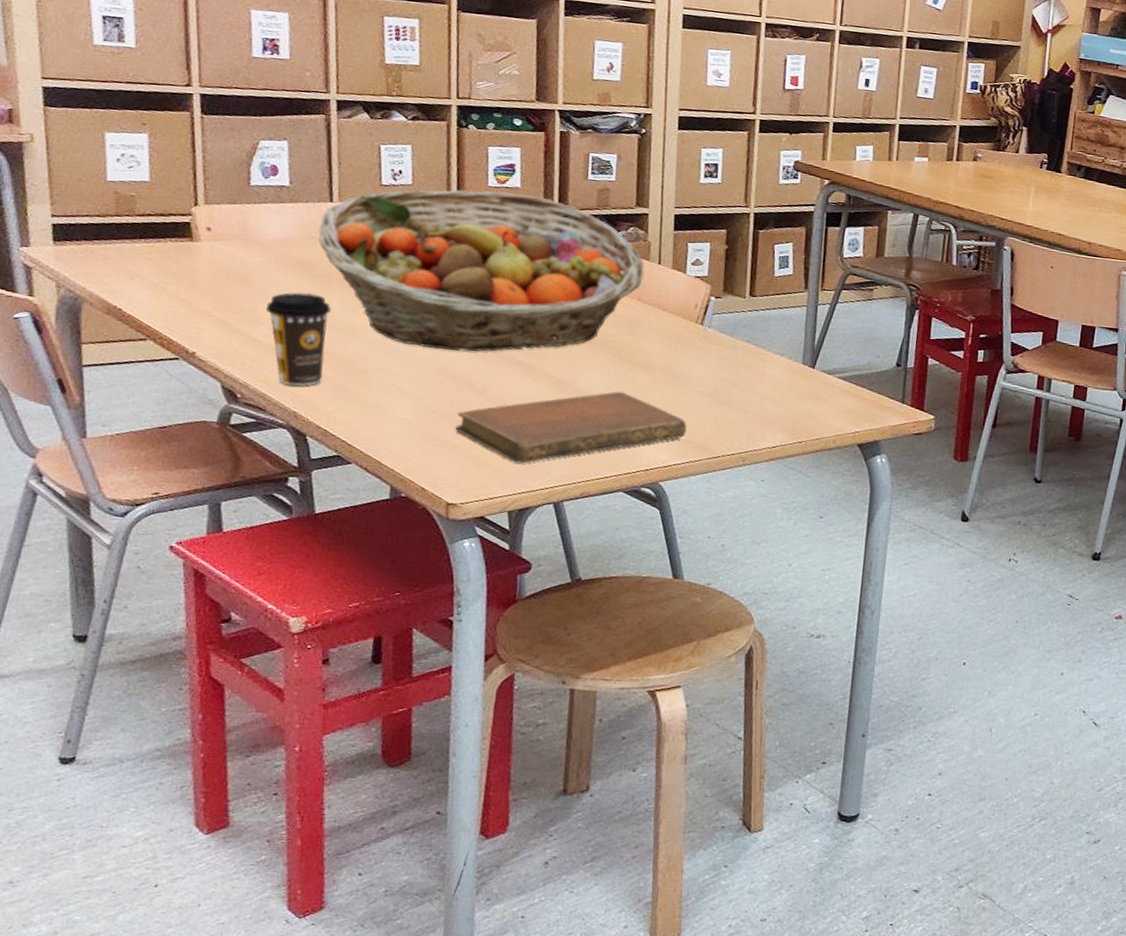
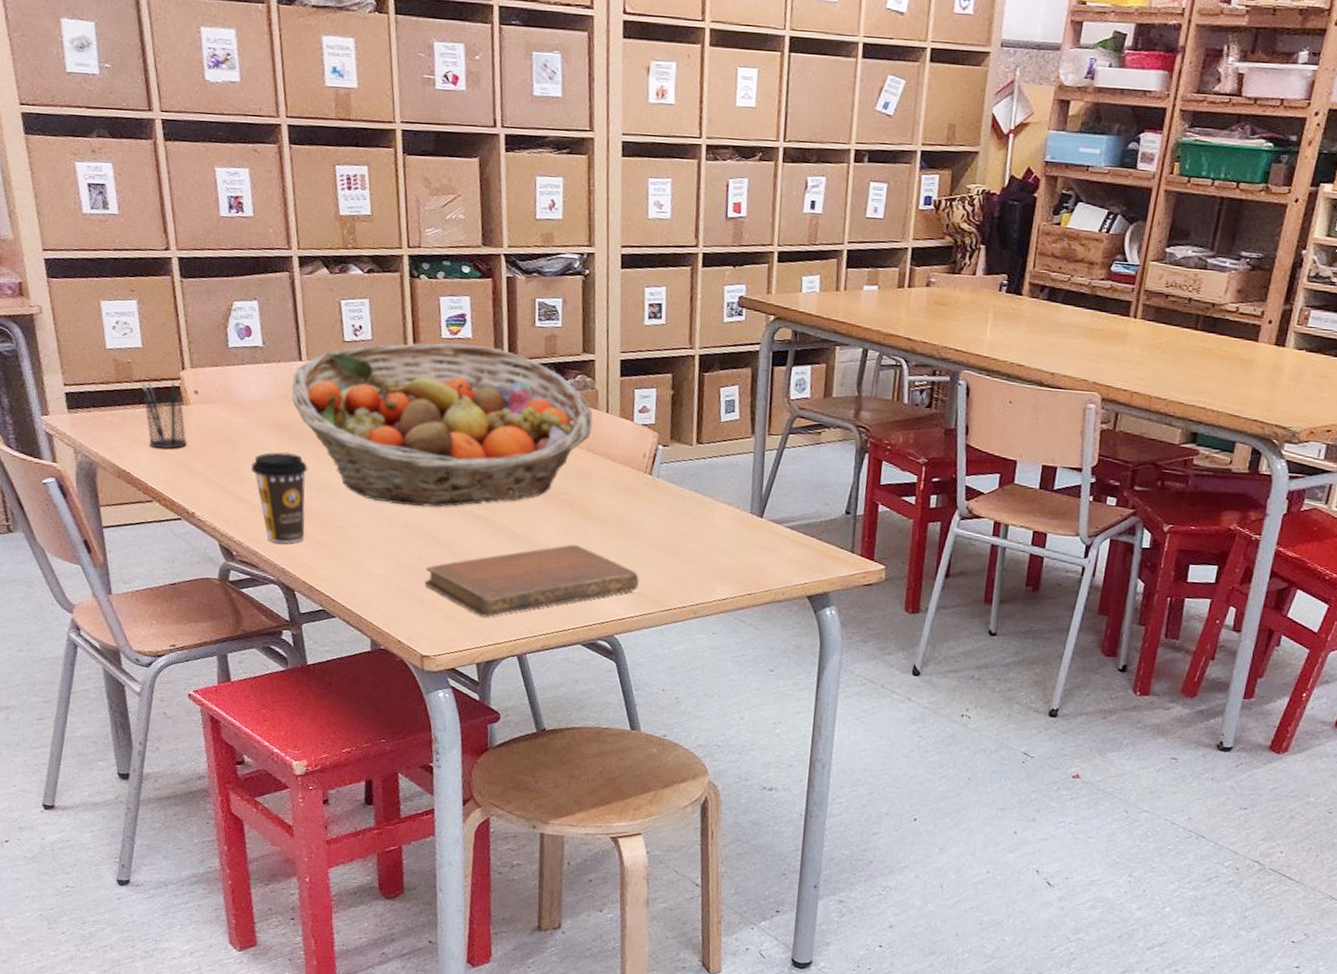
pencil holder: none [145,216,193,286] -> present [141,381,187,449]

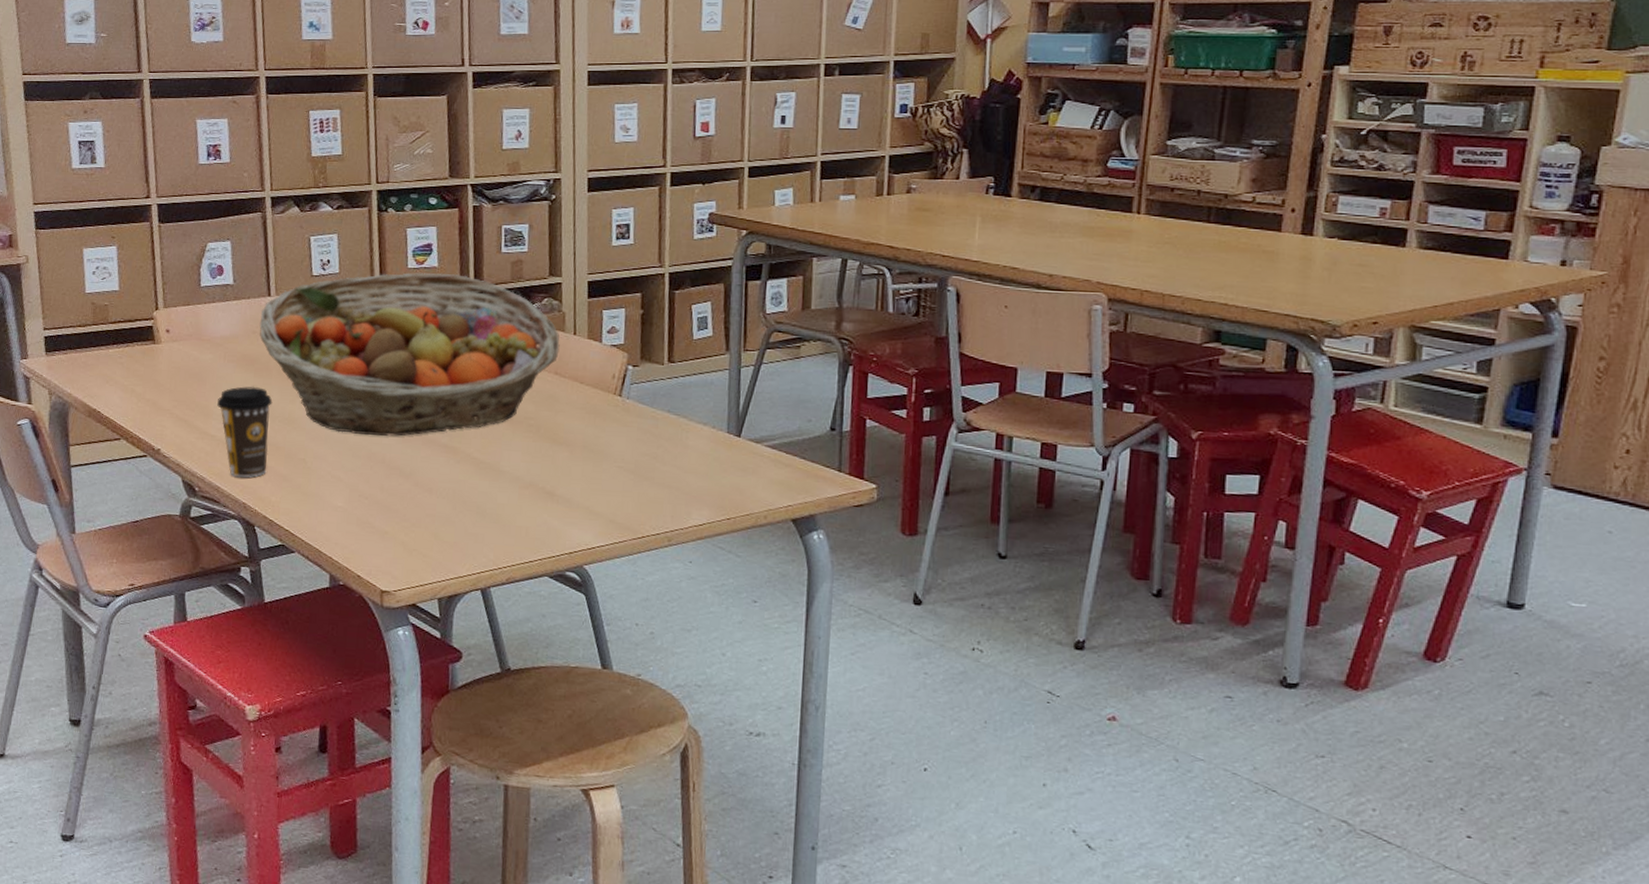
pencil holder: present [141,381,187,449] -> none [116,321,156,387]
notebook: present [425,544,639,617] -> none [386,470,609,549]

